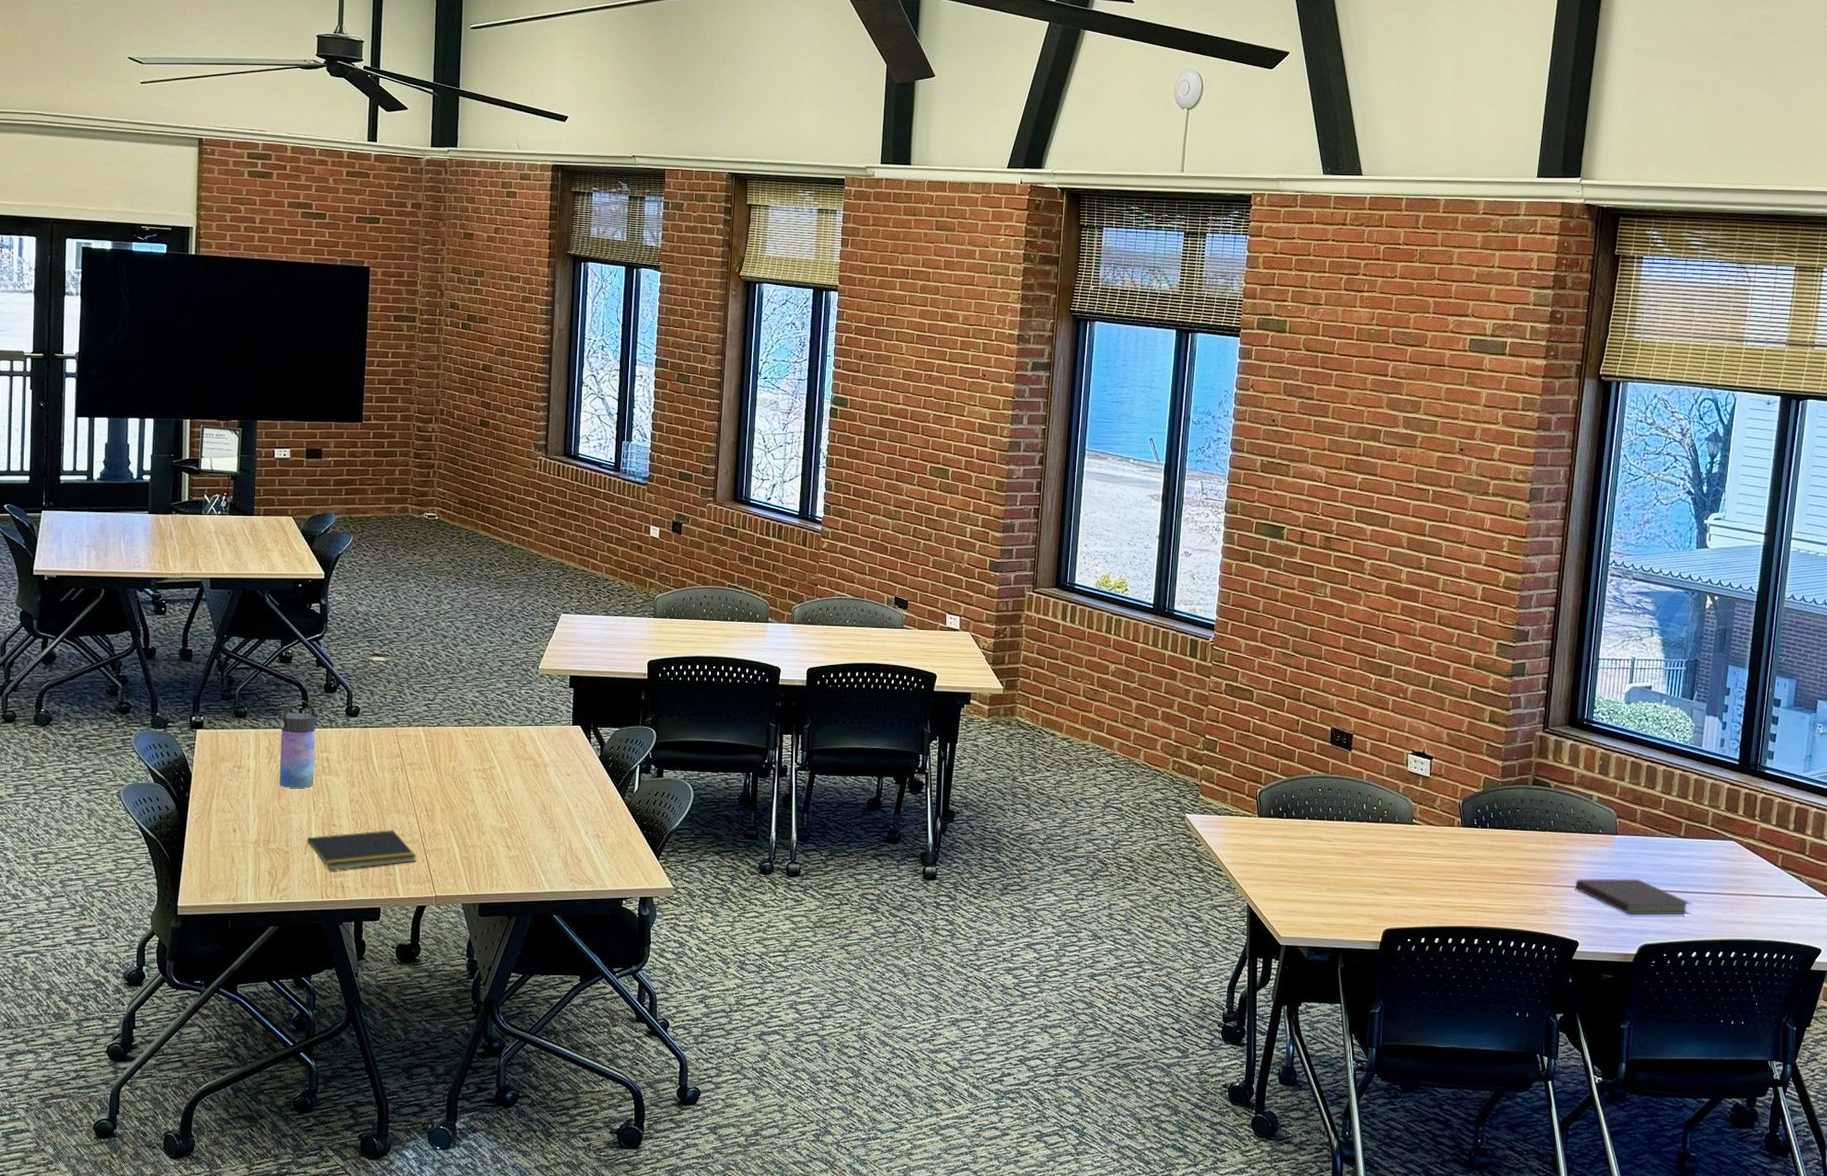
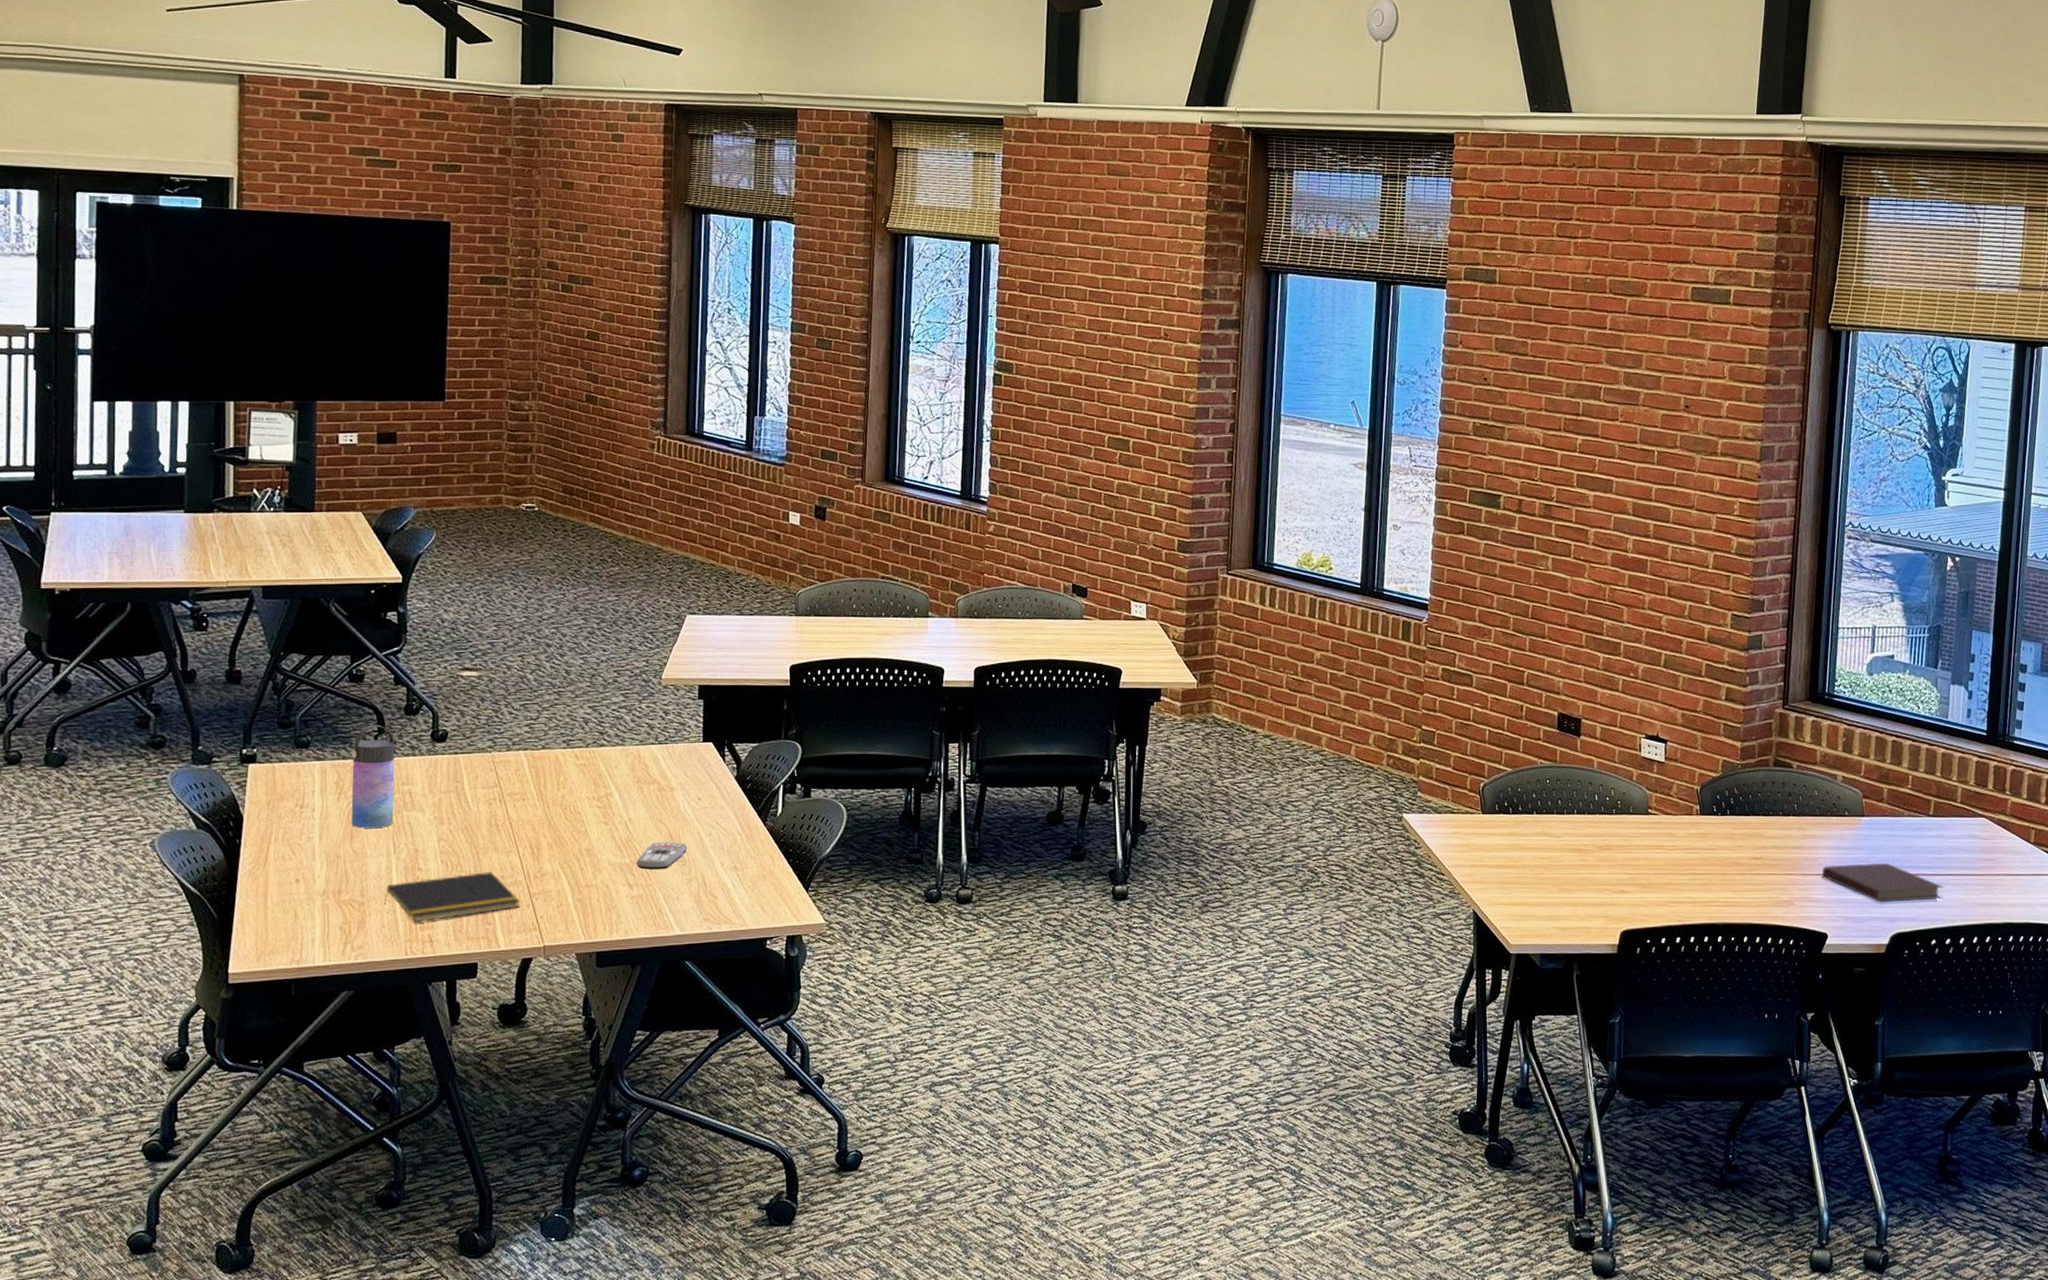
remote control: none [514,811,558,835] -> present [637,842,688,870]

